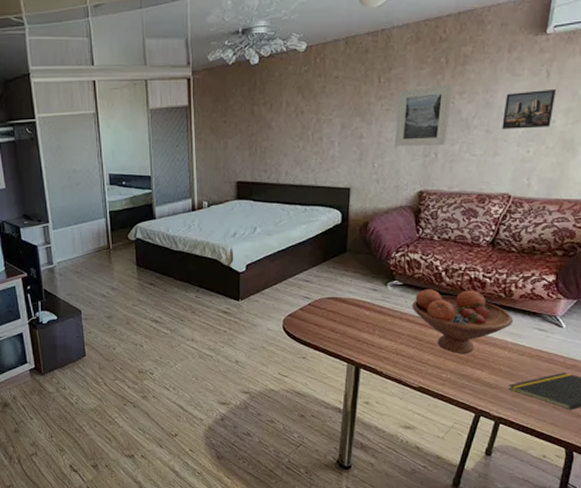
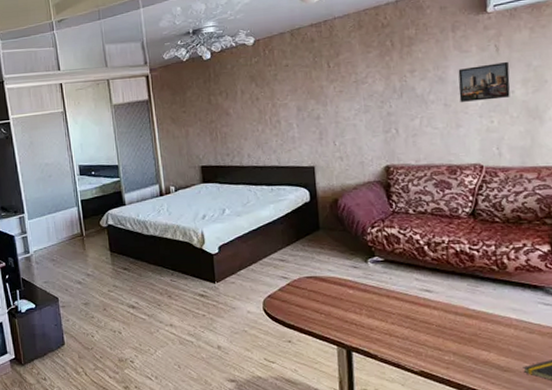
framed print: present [395,85,453,147] -> none [349,65,406,125]
fruit bowl: present [412,289,513,353] -> none [397,264,513,333]

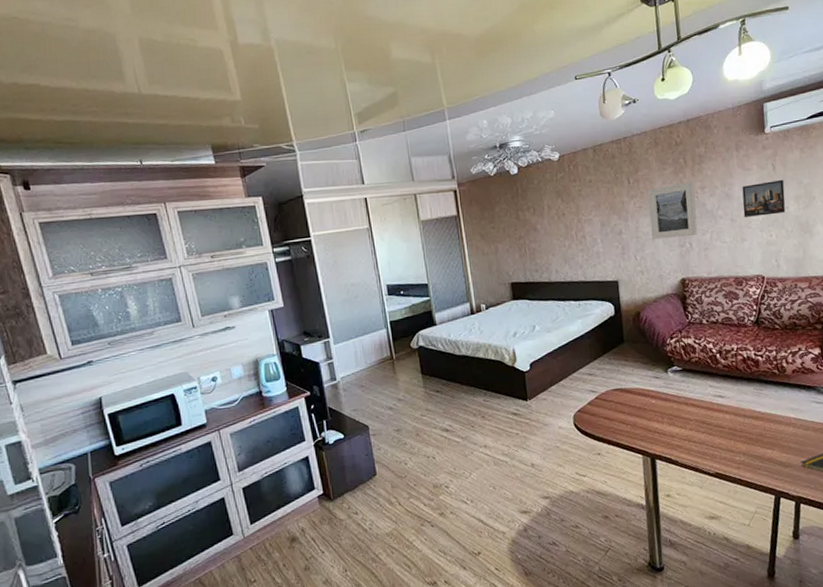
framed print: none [349,65,406,125] -> present [647,181,698,240]

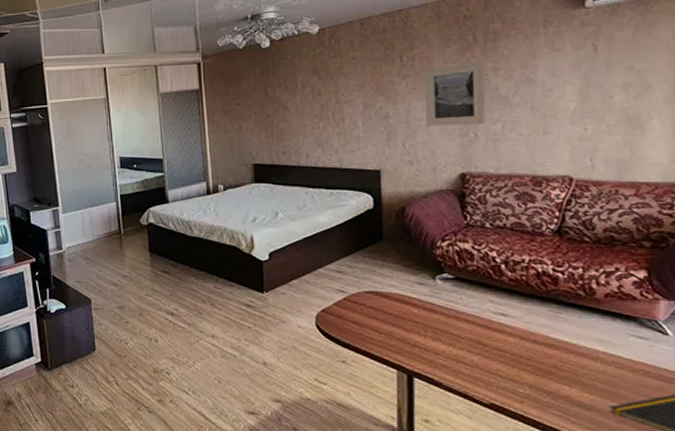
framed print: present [742,179,786,217] -> none [548,62,609,106]

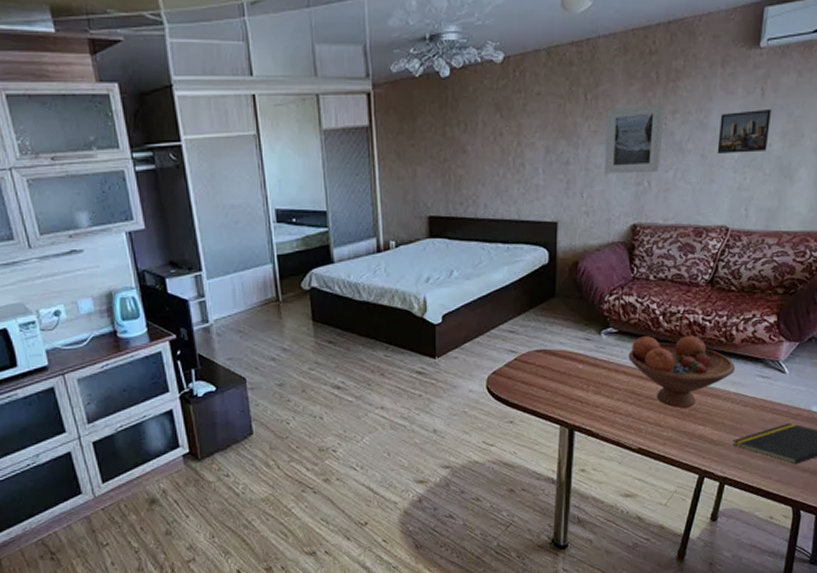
fruit bowl: none [469,284,601,364] -> present [628,335,735,408]
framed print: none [548,62,609,106] -> present [717,108,771,153]

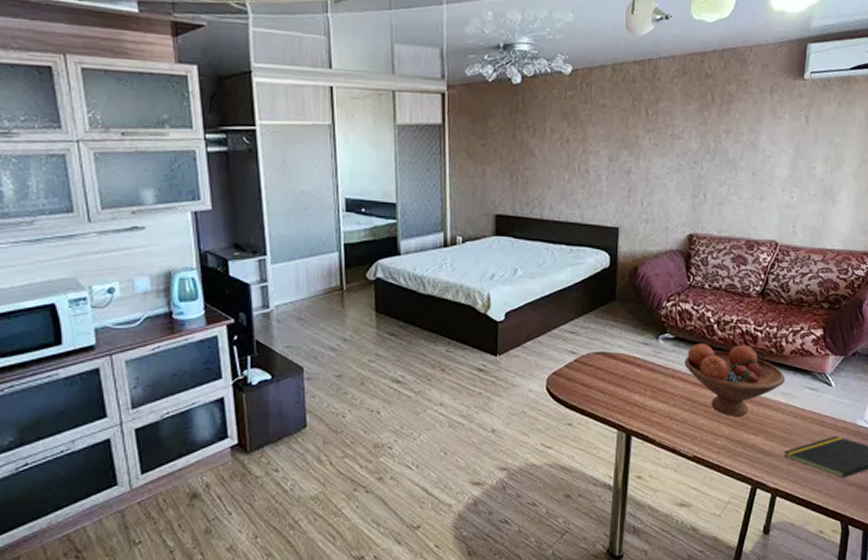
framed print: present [604,103,665,174] -> none [663,122,719,186]
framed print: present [717,108,771,153] -> none [767,134,815,174]

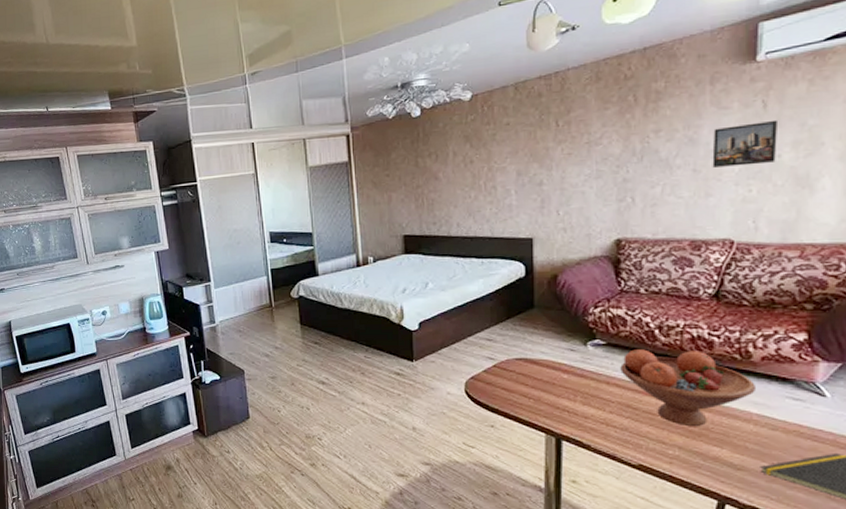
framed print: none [767,134,815,174] -> present [712,119,777,167]

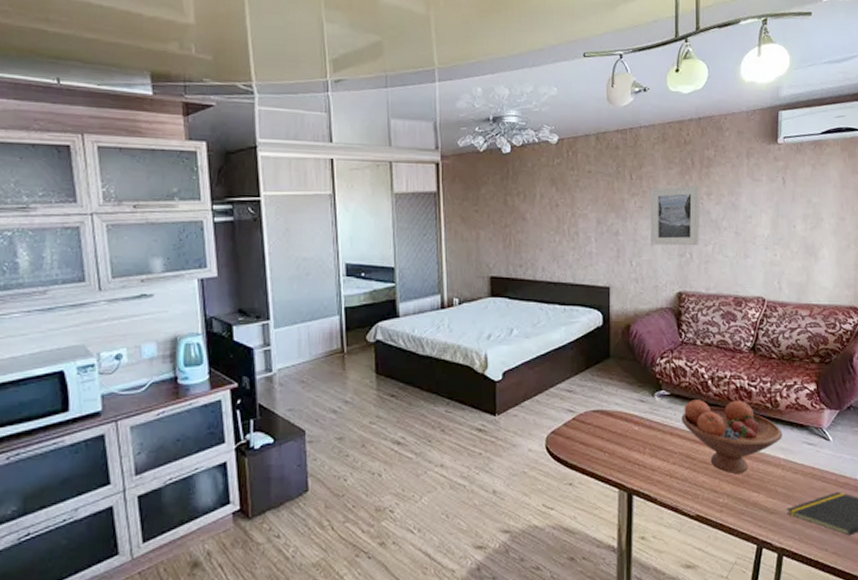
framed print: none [580,123,646,193] -> present [650,185,700,246]
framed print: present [712,119,777,167] -> none [749,195,793,233]

